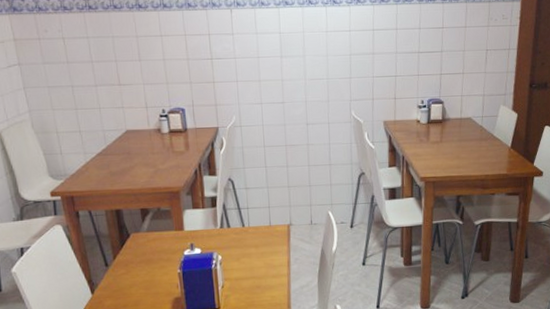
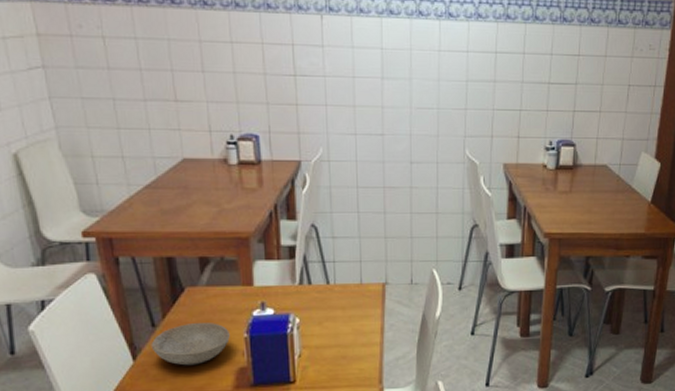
bowl: none [105,261,167,297] -> present [151,323,230,366]

